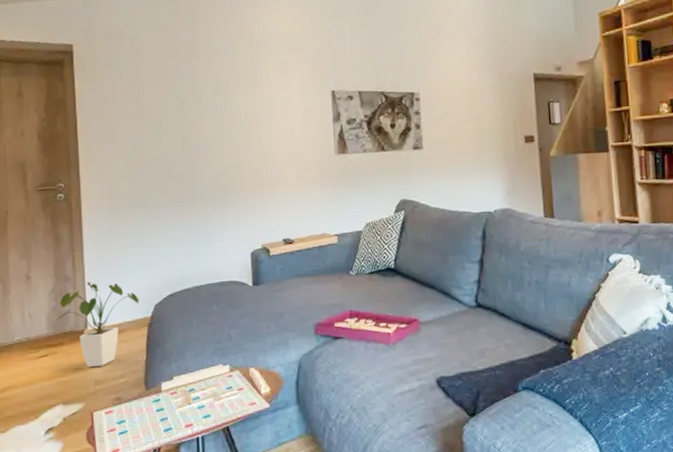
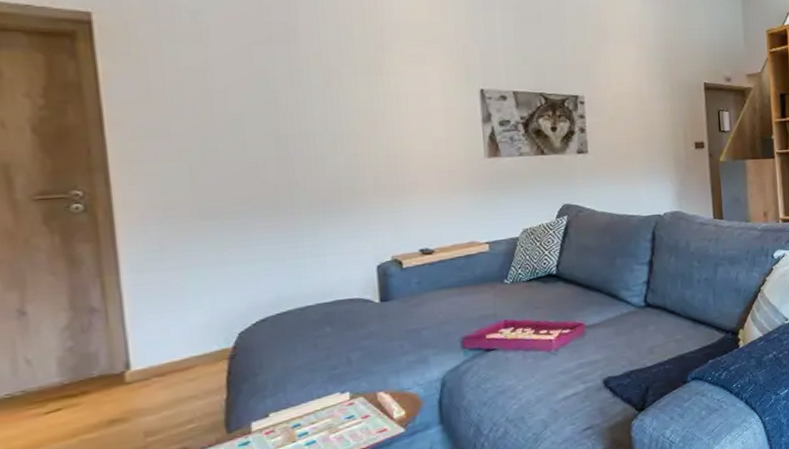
house plant: present [56,282,139,367] -> none [75,312,214,416]

